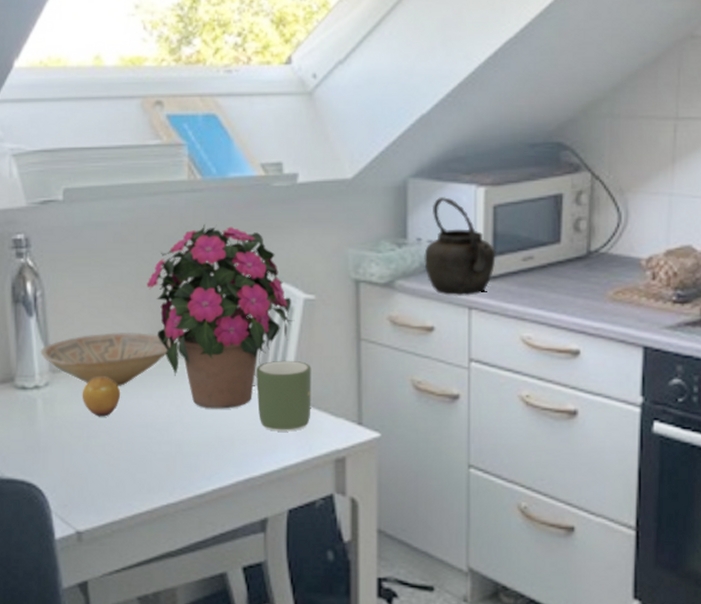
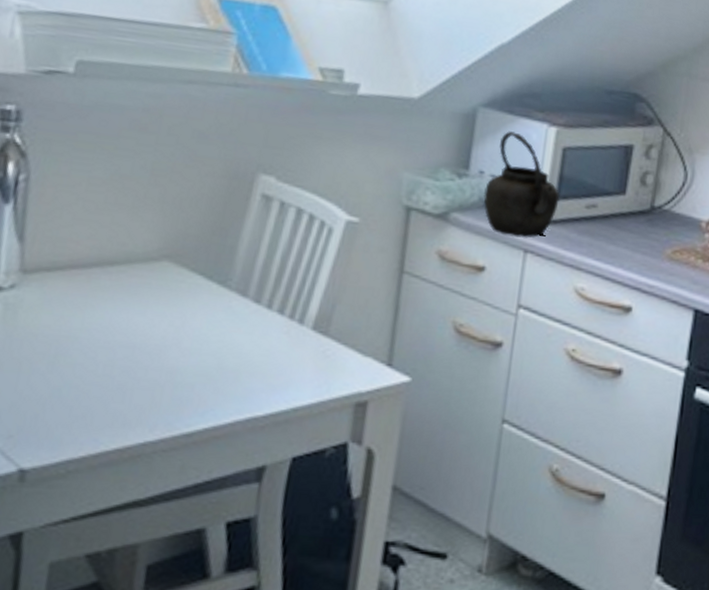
bowl: present [40,332,176,387] -> none [11,232,188,298]
fruit: present [82,376,121,417] -> none [56,283,108,332]
potted flower: present [146,224,295,409] -> none [161,124,333,335]
mug: present [256,360,312,432] -> none [273,286,344,368]

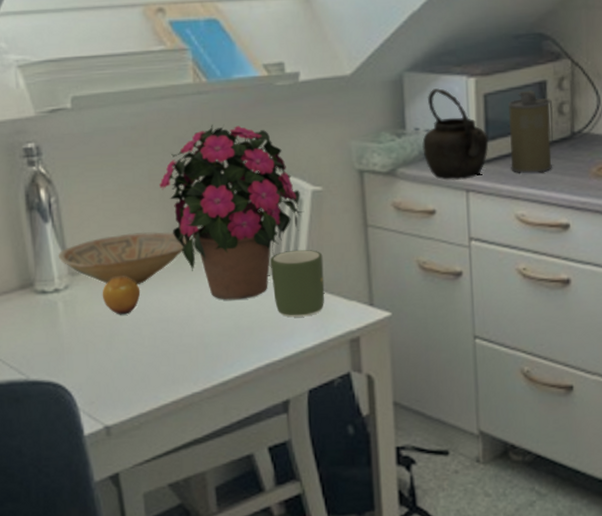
bowl: none [11,232,188,298] -> present [58,231,192,286]
fruit: none [56,283,108,332] -> present [102,276,141,315]
potted flower: none [161,124,333,335] -> present [159,124,305,300]
mug: none [273,286,344,368] -> present [270,249,325,318]
canister: none [578,152,636,246] -> present [507,90,554,174]

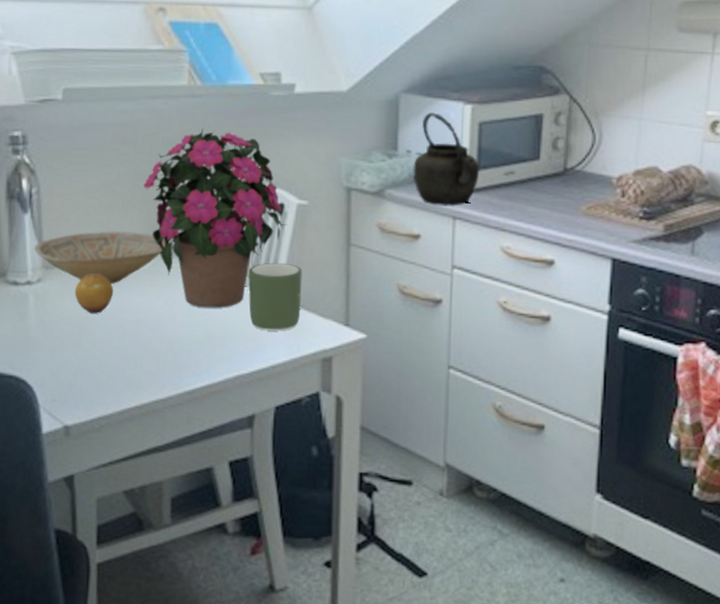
canister: present [507,90,554,174] -> none [500,122,547,207]

